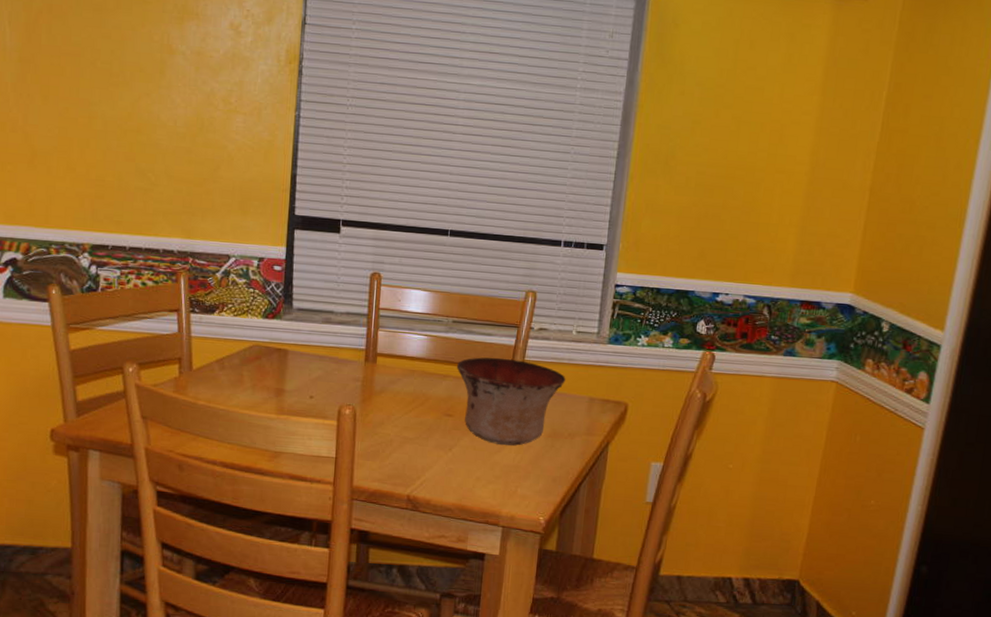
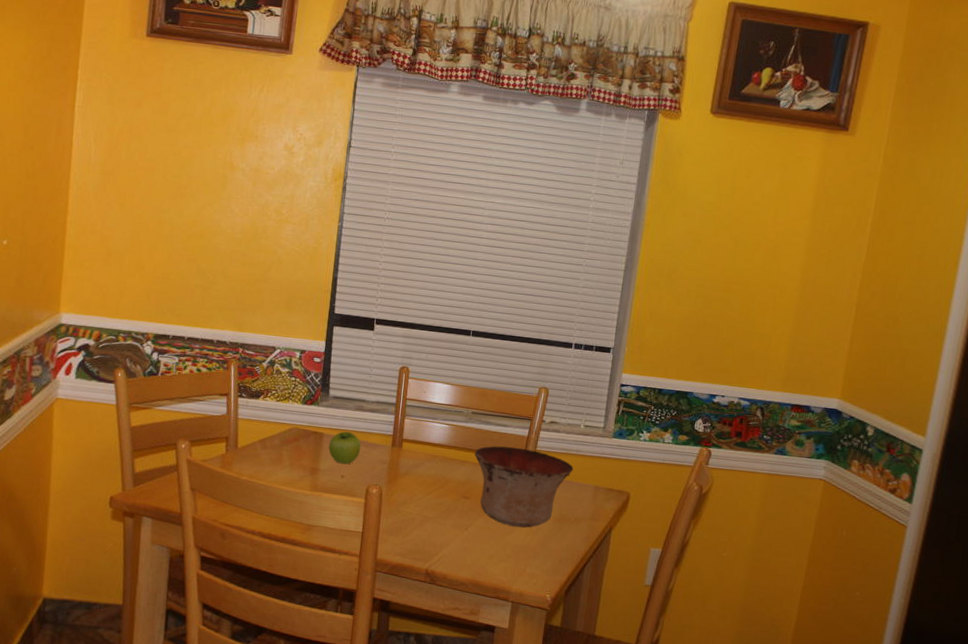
fruit: none [294,346,331,384] -> present [328,431,361,465]

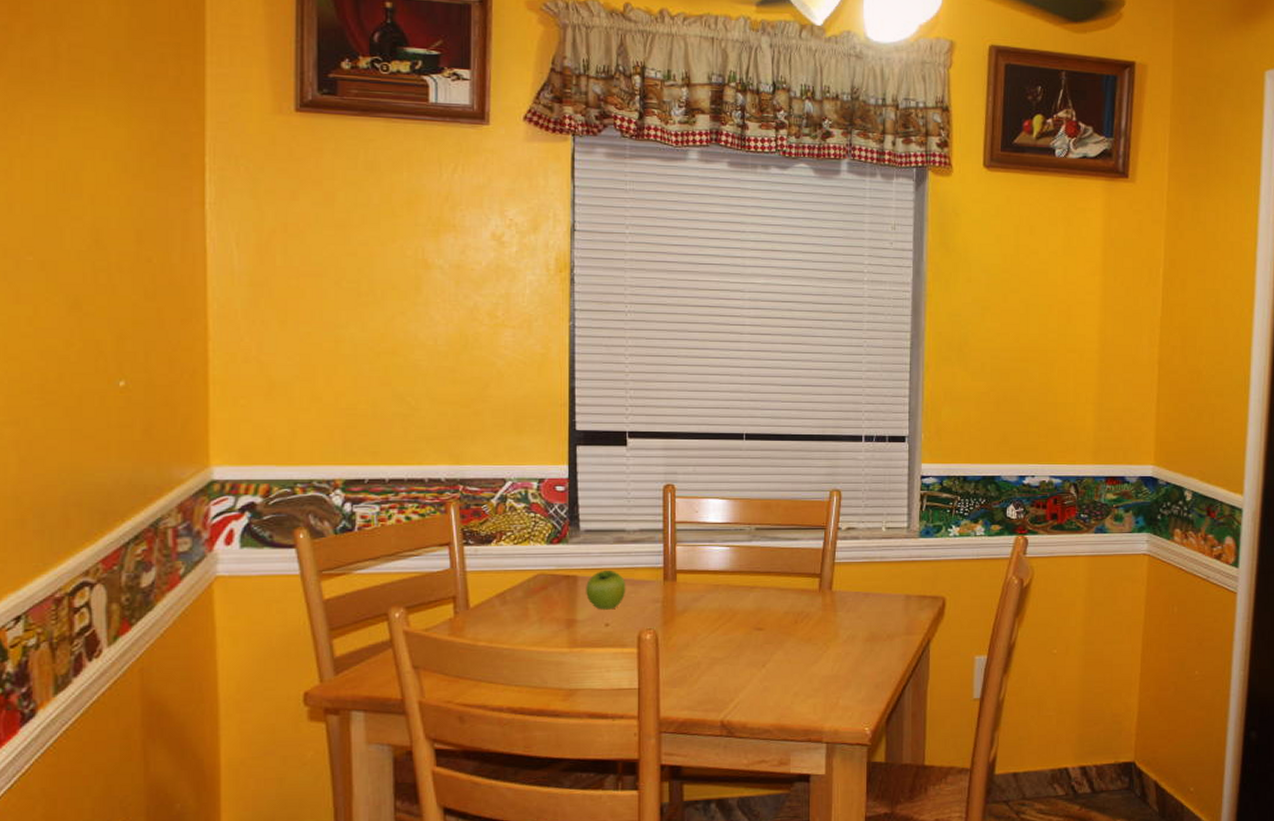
bowl: present [474,446,574,528] -> none [763,562,879,656]

